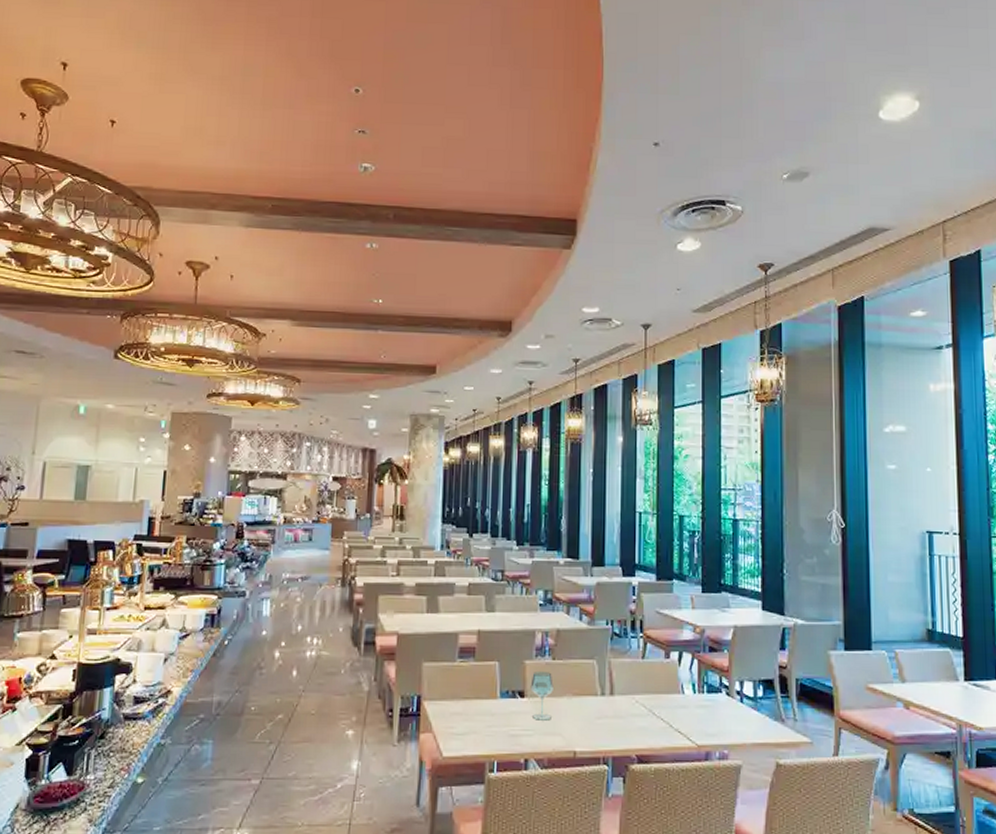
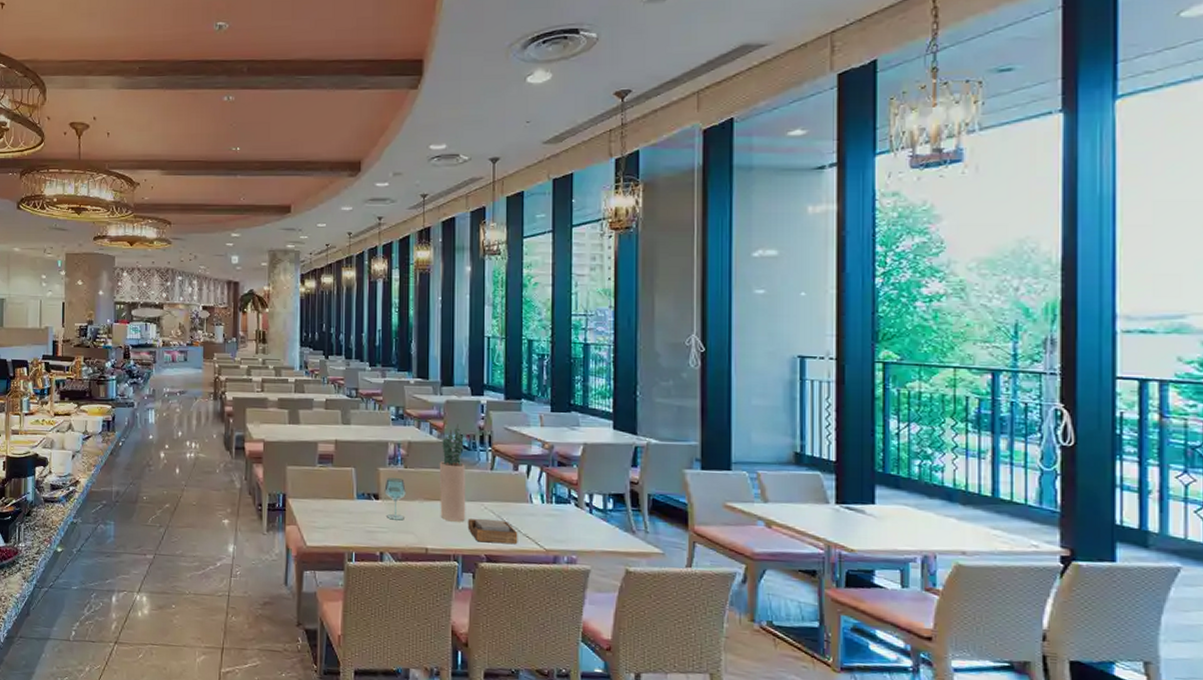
vase: none [588,608,617,719] -> present [439,424,466,522]
napkin holder: none [618,714,670,742] -> present [467,518,518,545]

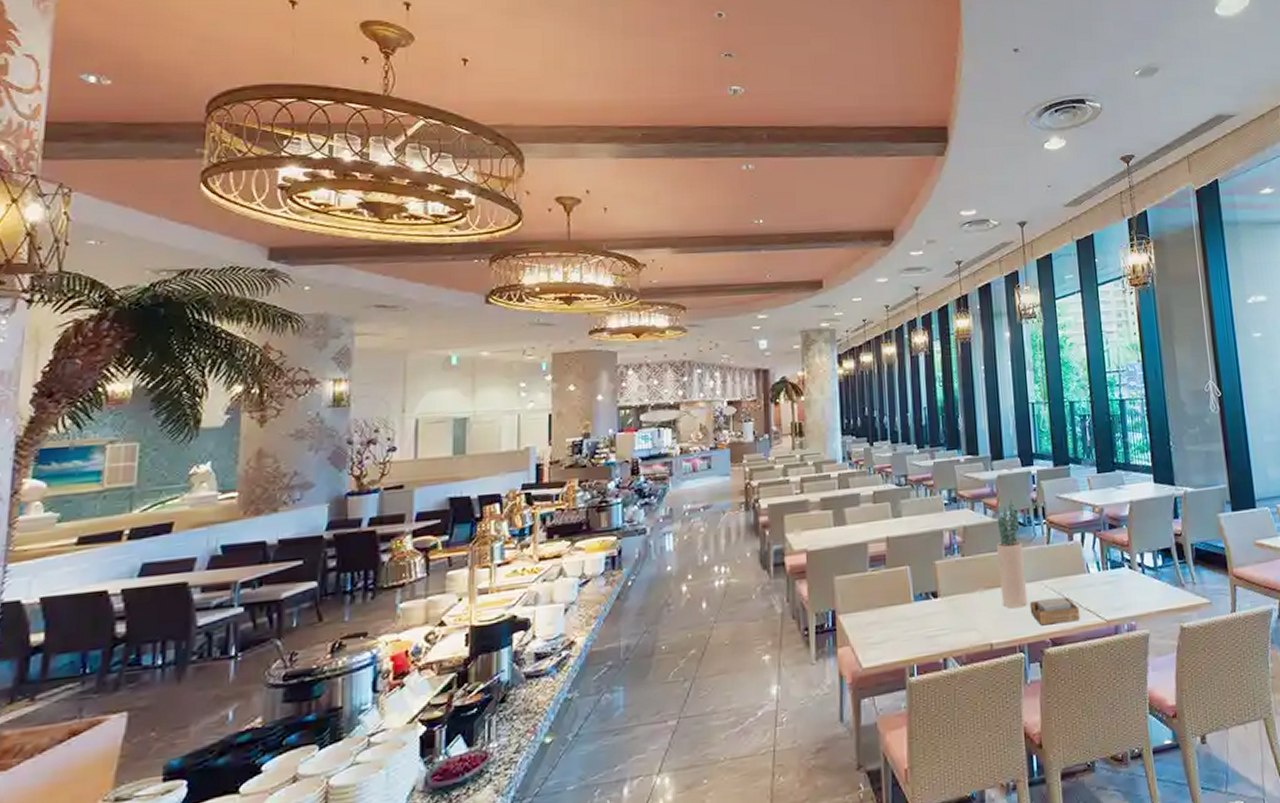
wine glass: present [384,478,406,521] -> none [942,569,966,619]

